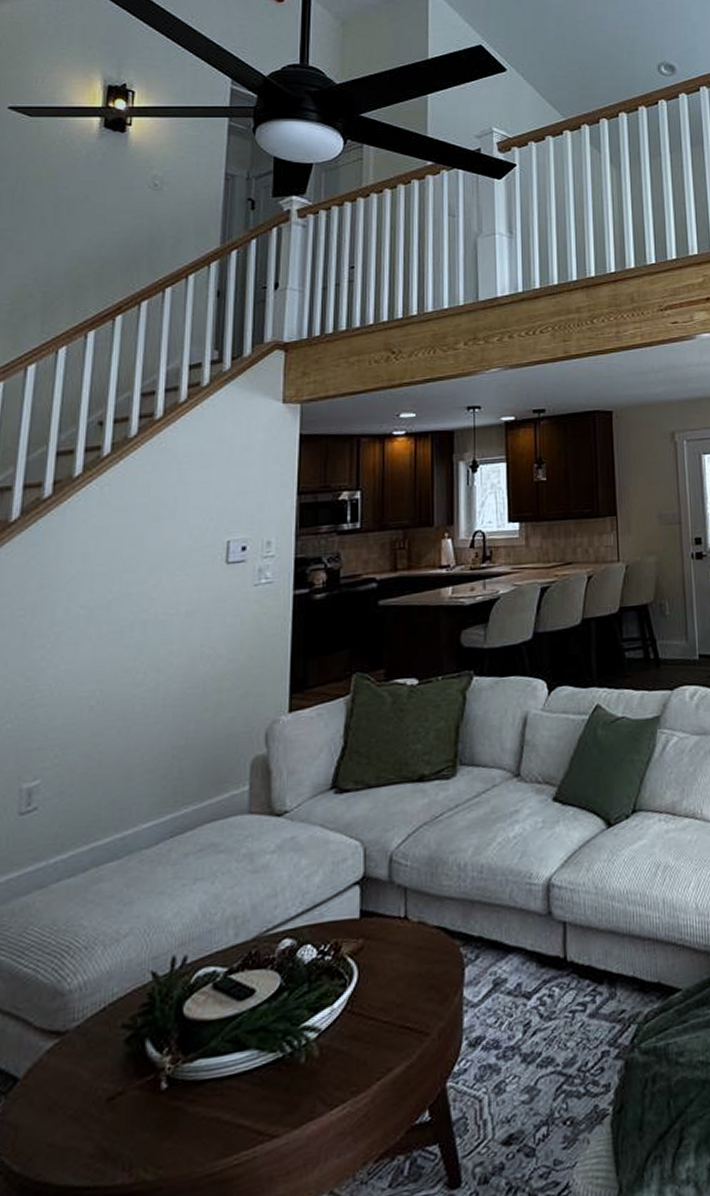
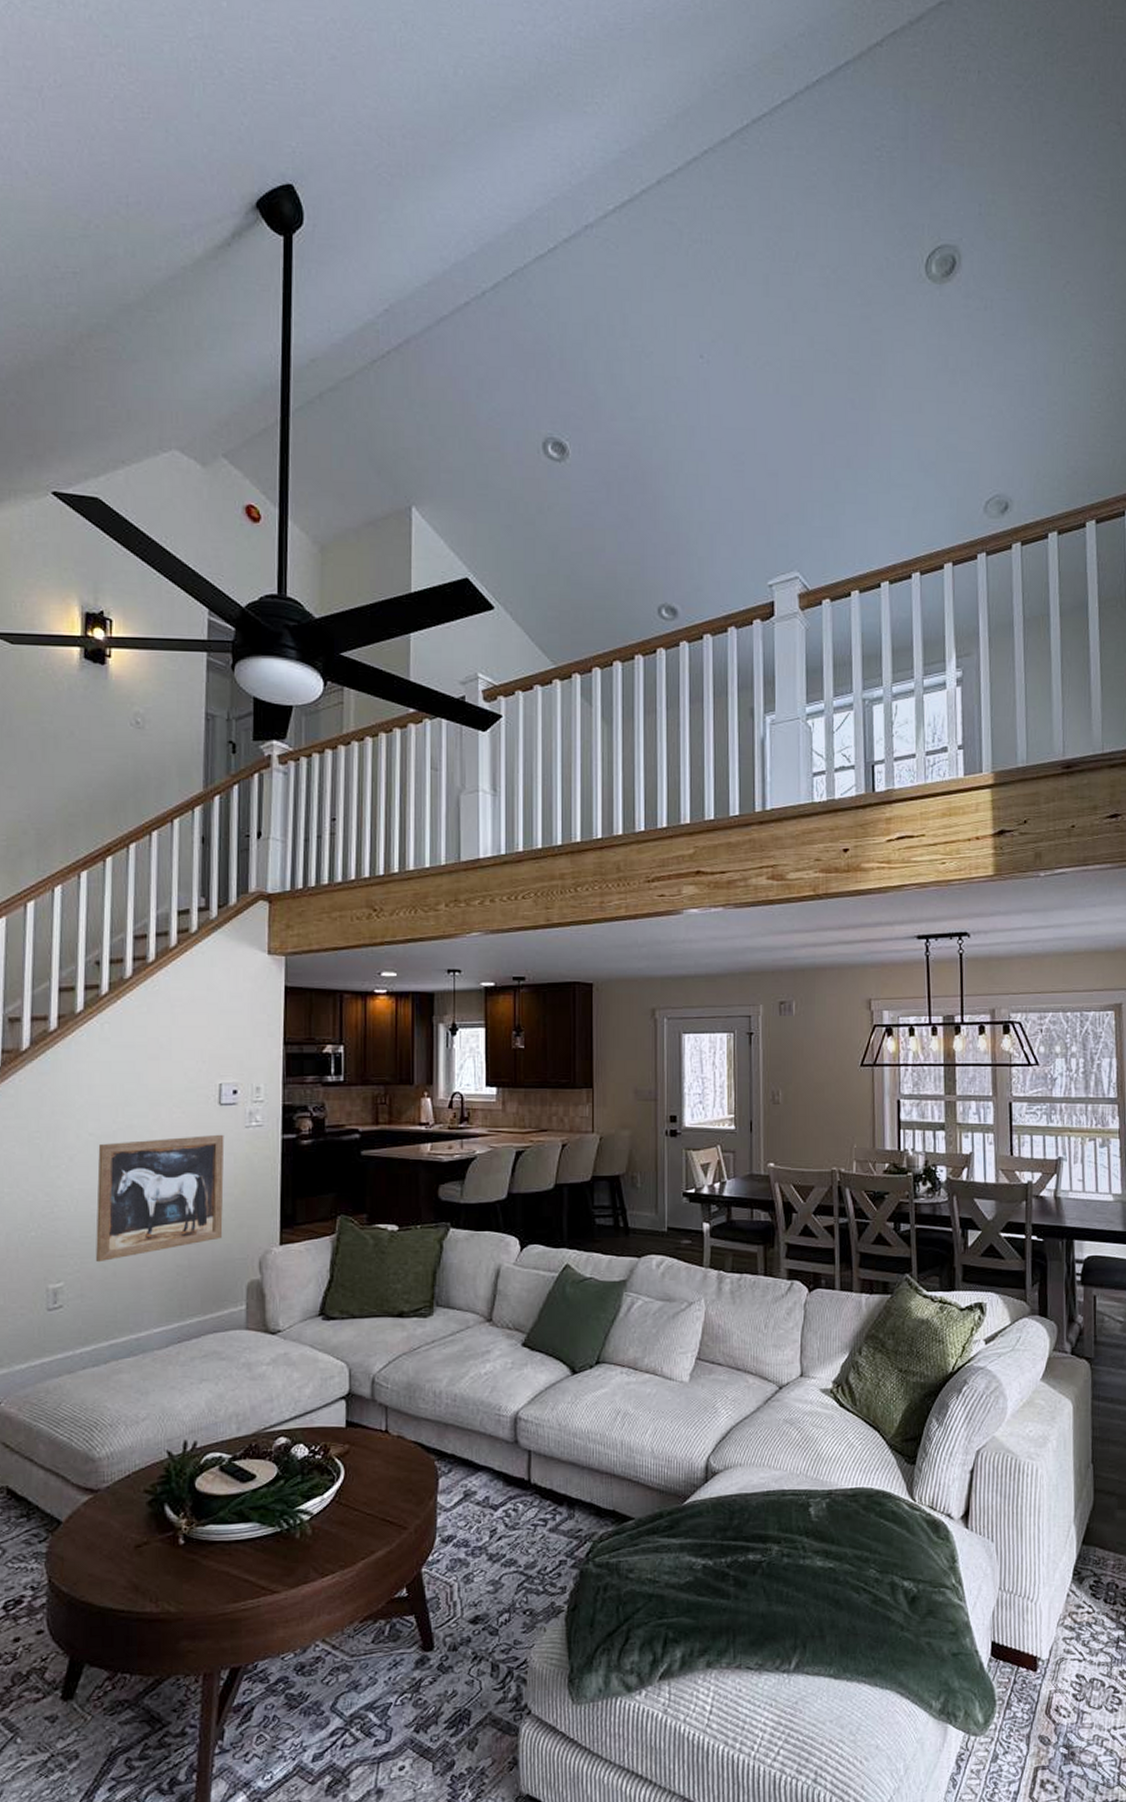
wall art: none [80,595,231,753] -> present [96,1134,225,1263]

